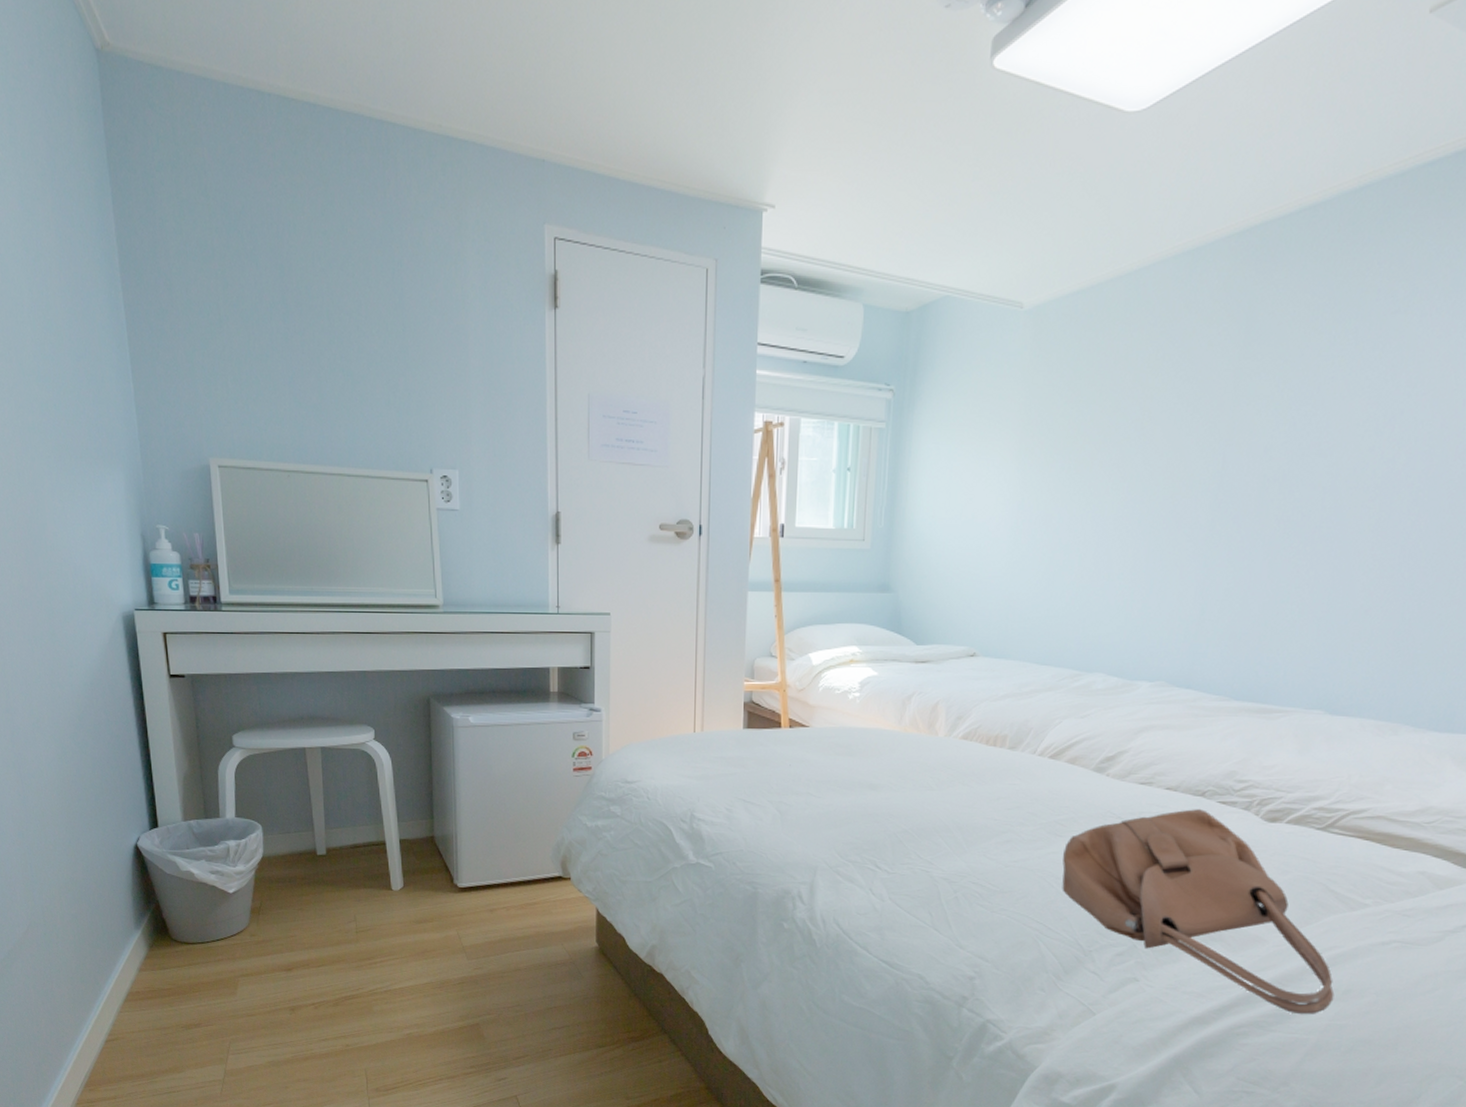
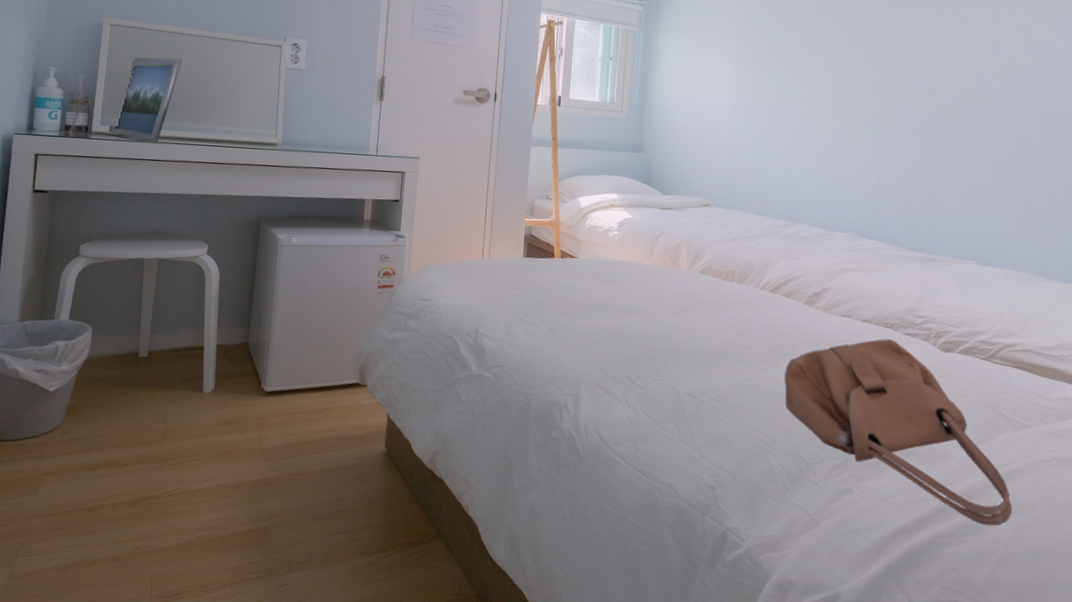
picture frame: none [238,504,312,612] -> present [107,57,183,143]

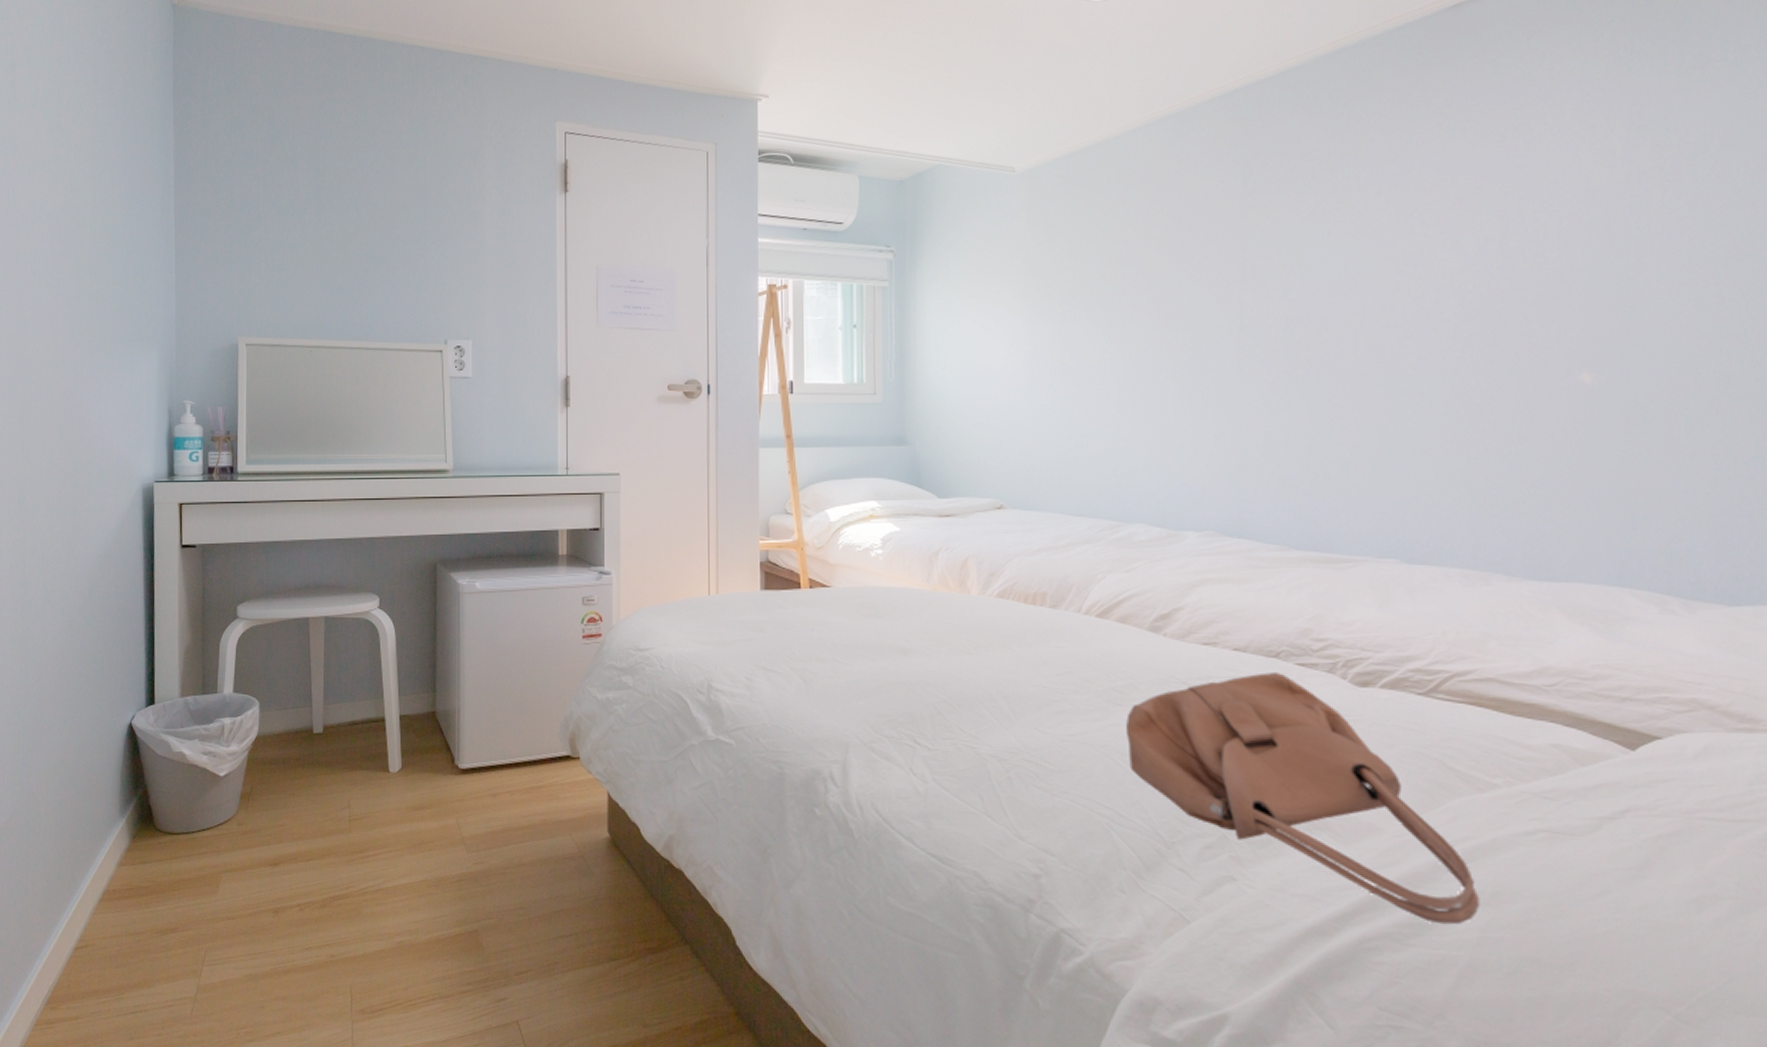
picture frame: present [107,57,183,143] -> none [254,377,330,480]

